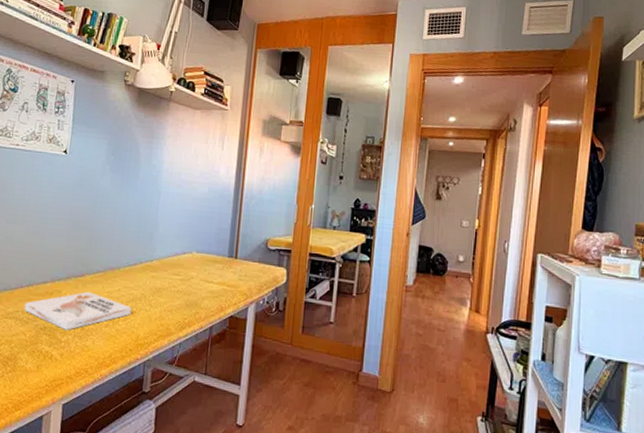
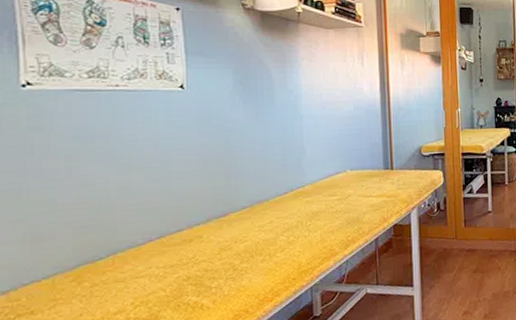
book: present [24,291,132,330] -> none [158,230,289,276]

